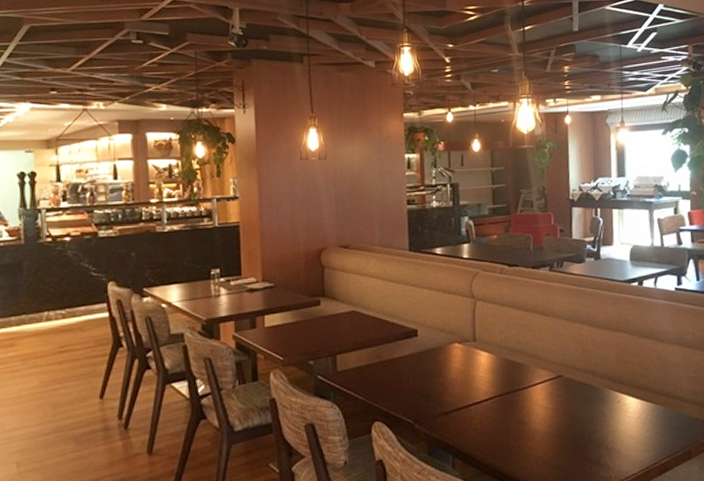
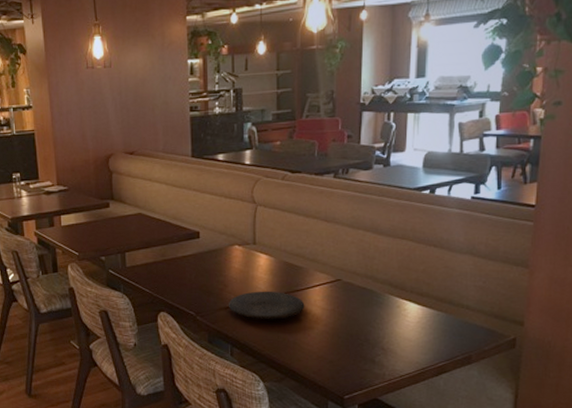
plate: none [448,391,528,424] -> present [228,291,305,320]

